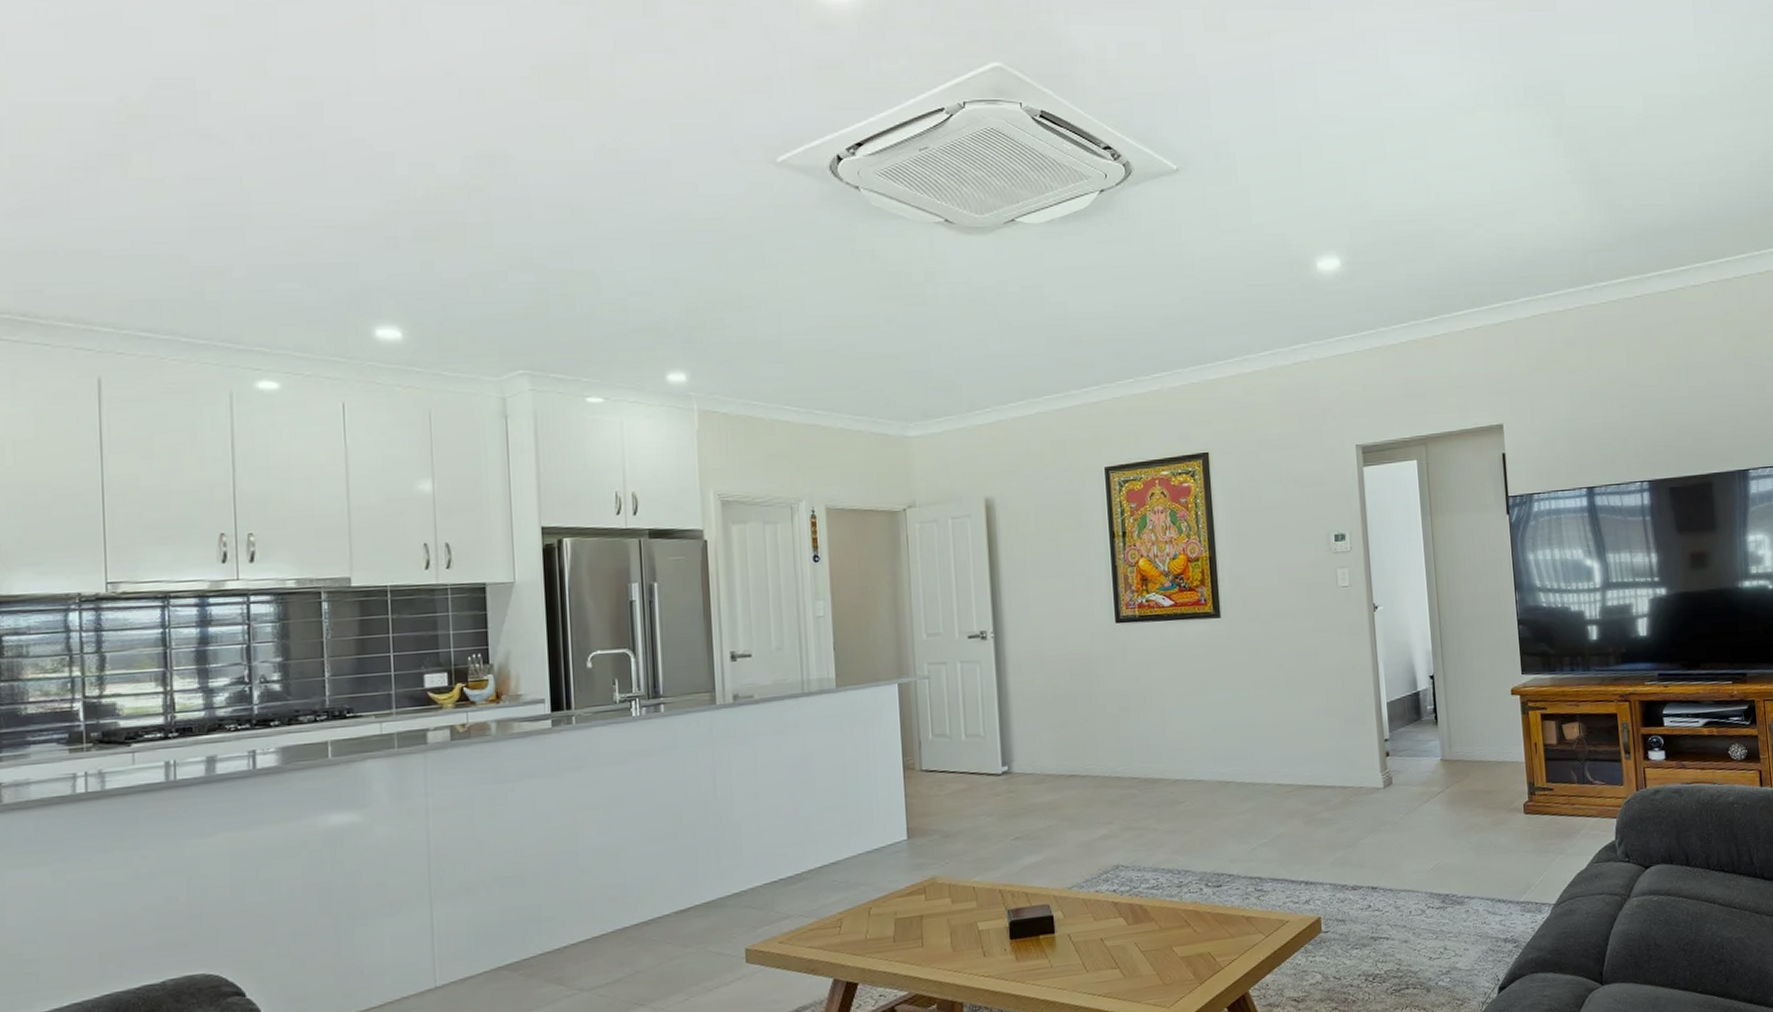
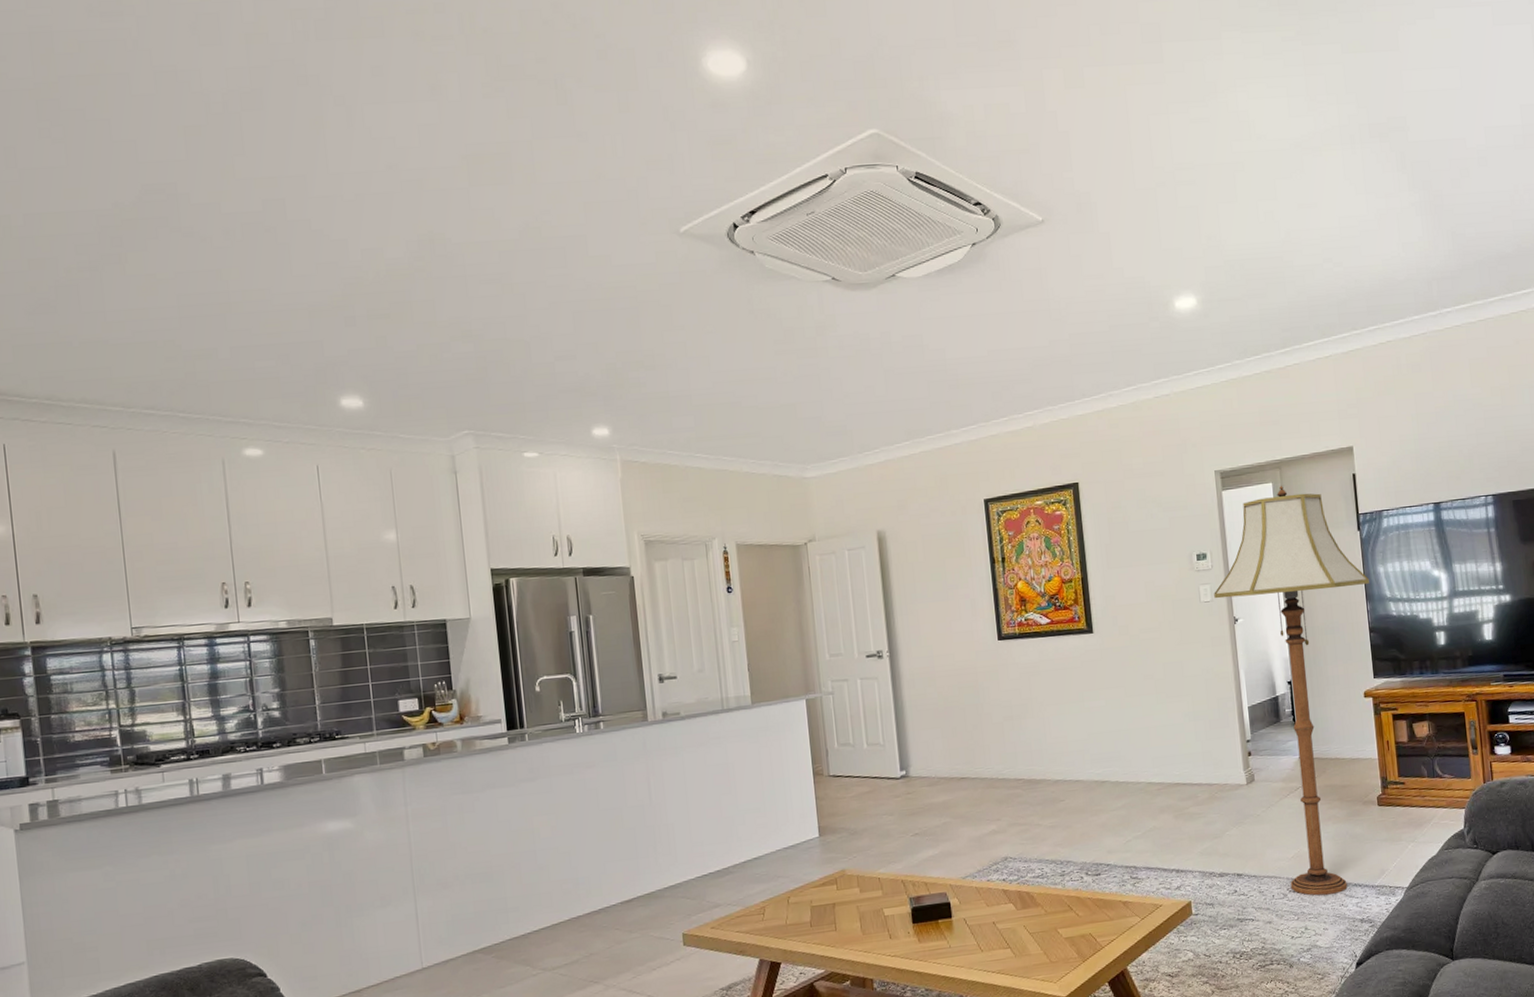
floor lamp: none [1352,463,1518,913] -> present [1214,485,1369,896]

